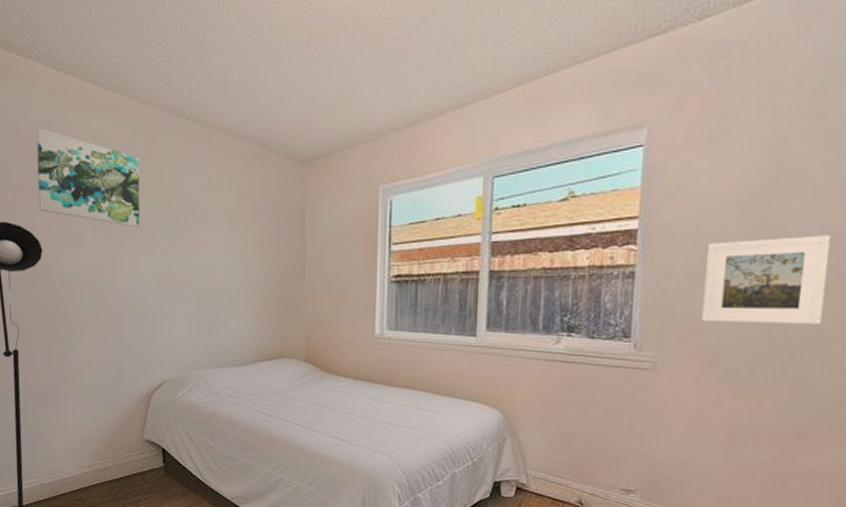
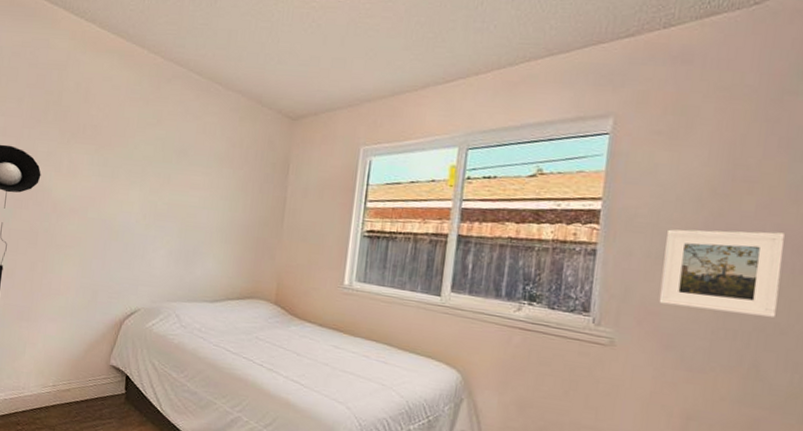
wall art: present [36,127,141,228] -> none [43,65,142,163]

